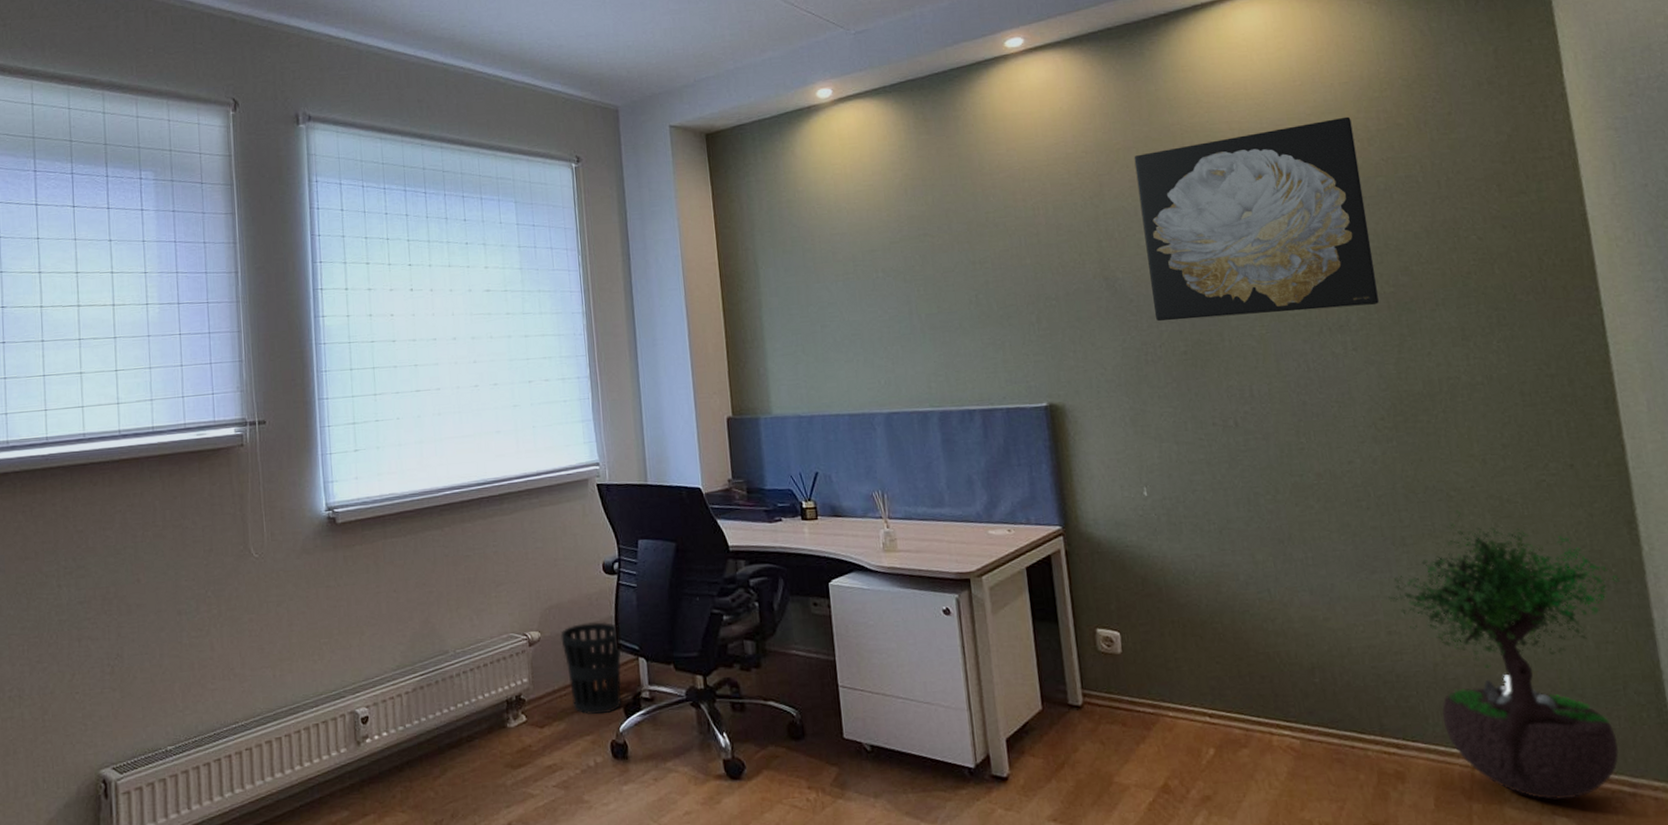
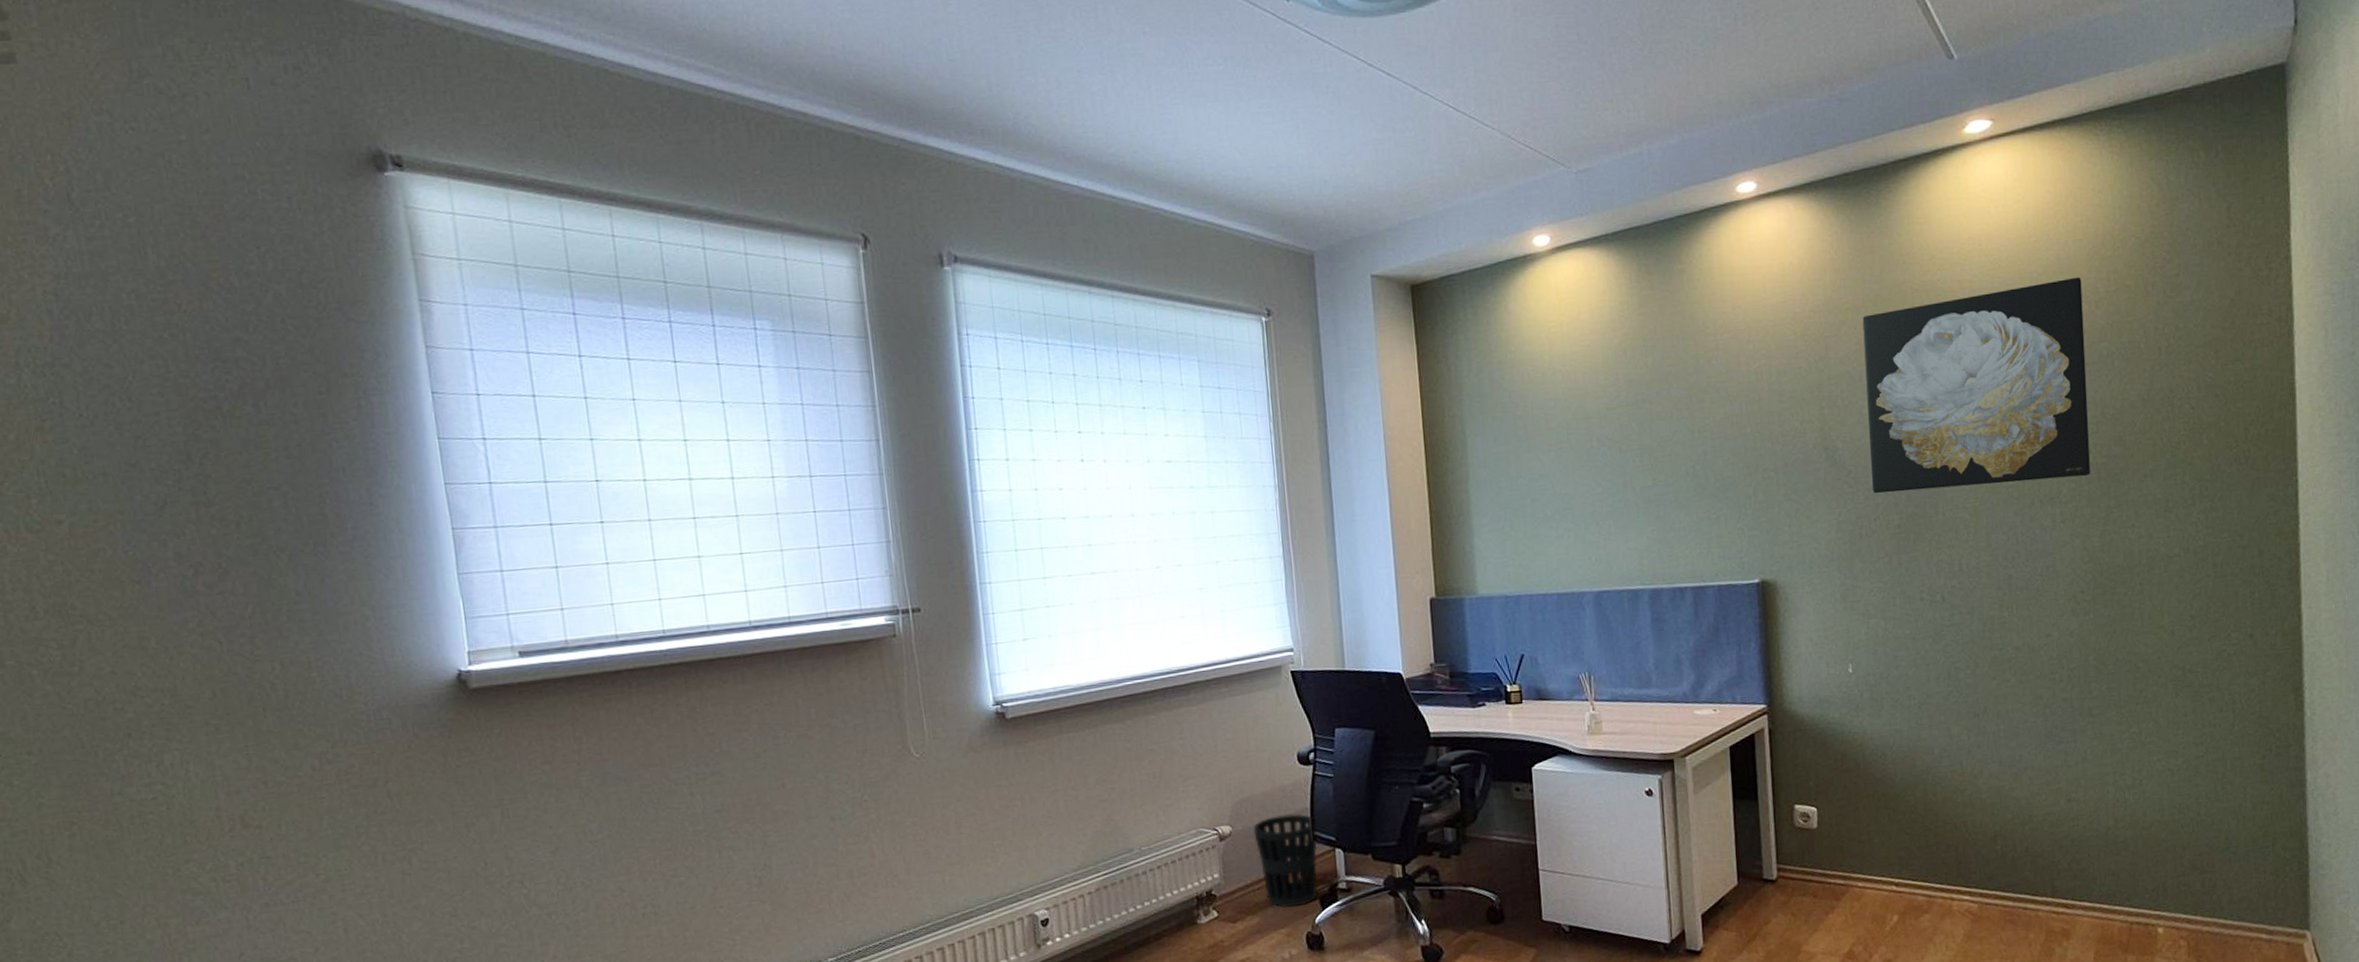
potted tree: present [1388,510,1620,800] -> none [2071,681,2281,949]

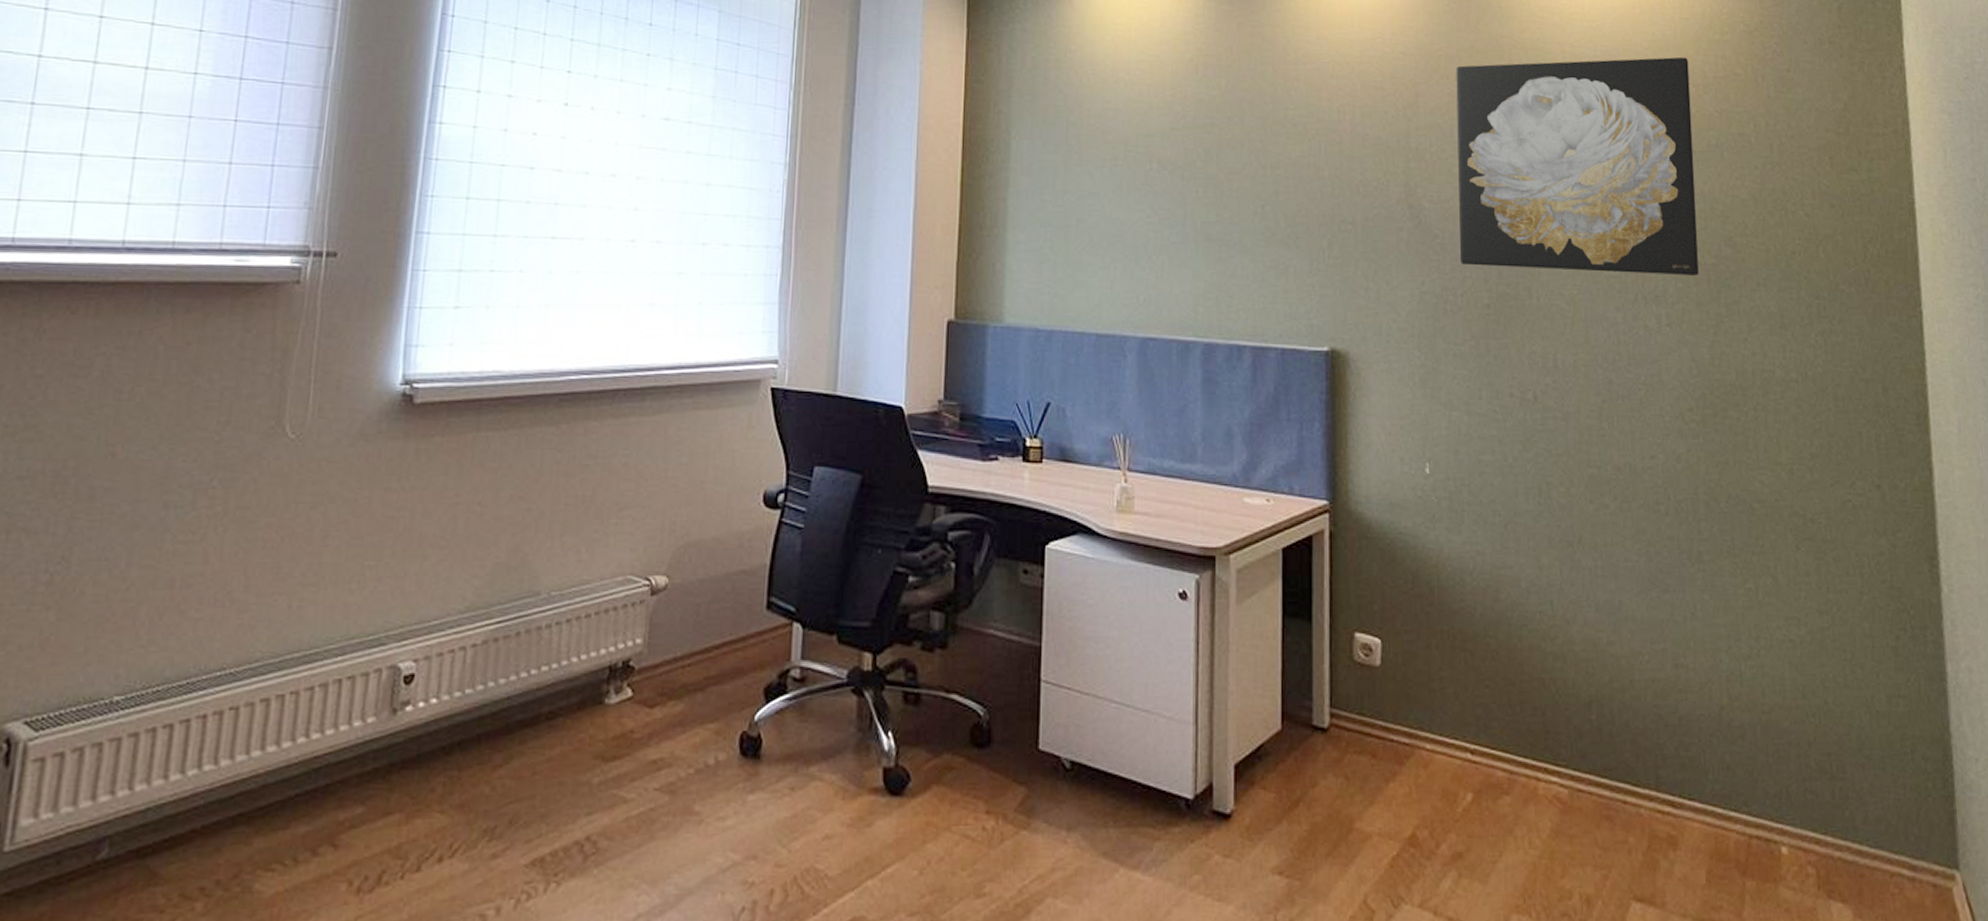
wastebasket: present [1253,813,1317,908] -> none [694,570,772,695]

